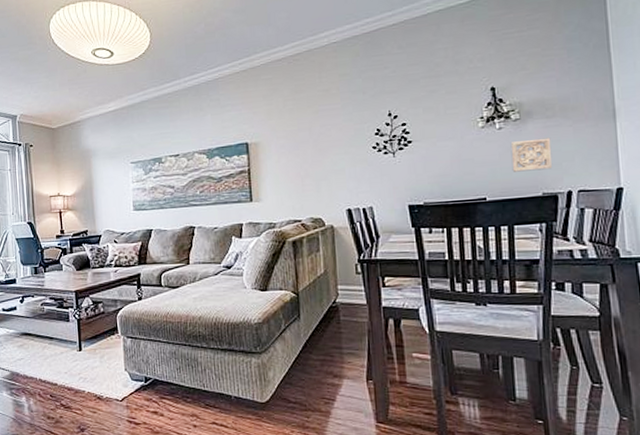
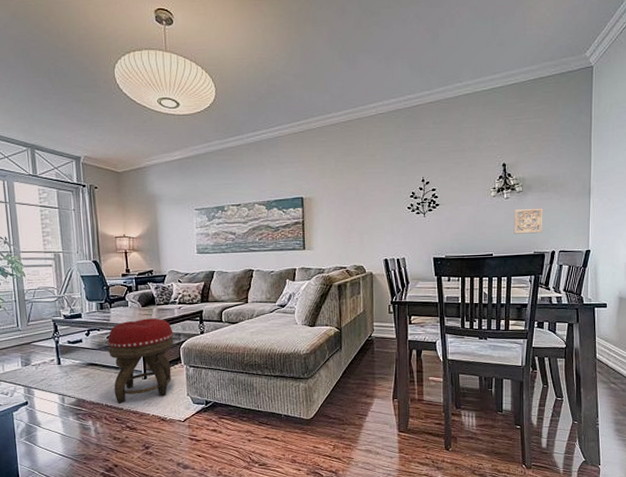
footstool: none [42,283,110,379] -> present [107,318,174,404]

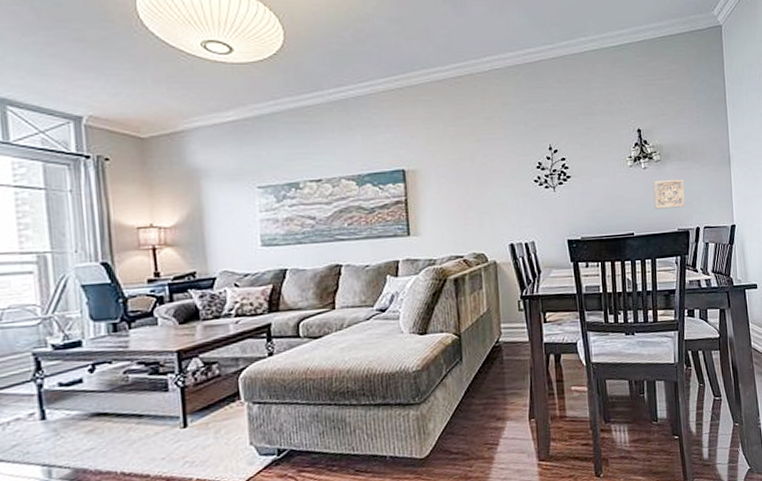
footstool: present [107,318,174,404] -> none [125,338,229,469]

